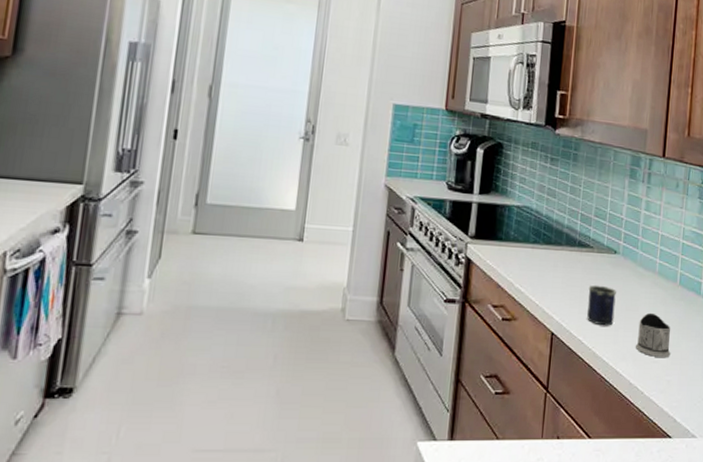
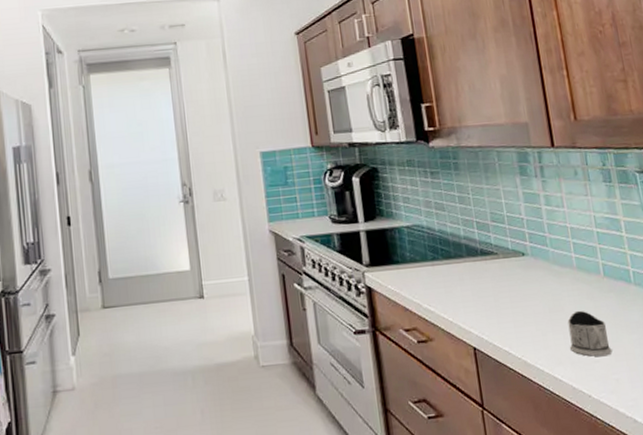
mug: present [587,285,616,326] -> none [502,291,539,333]

